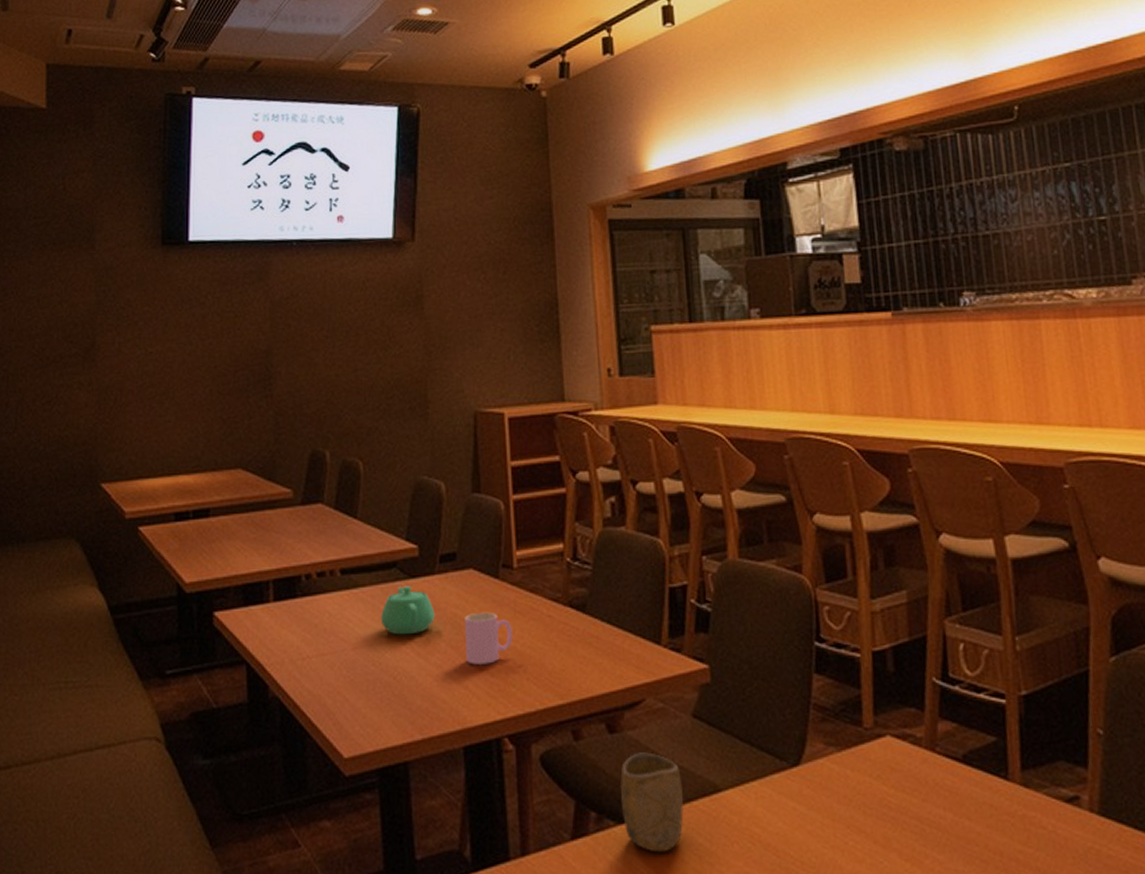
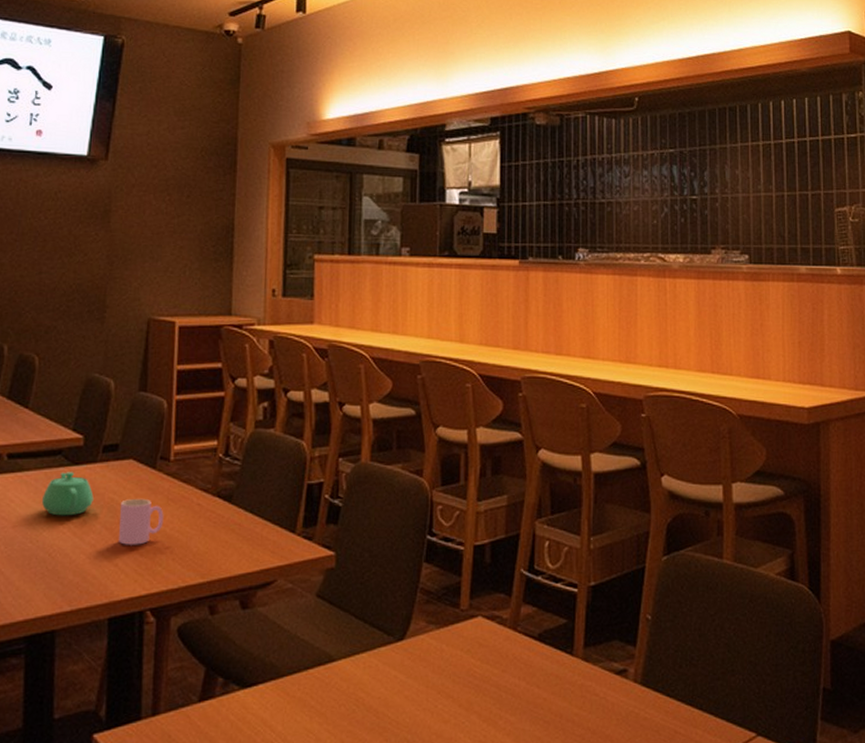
cup: present [619,752,684,853] -> none [246,626,302,714]

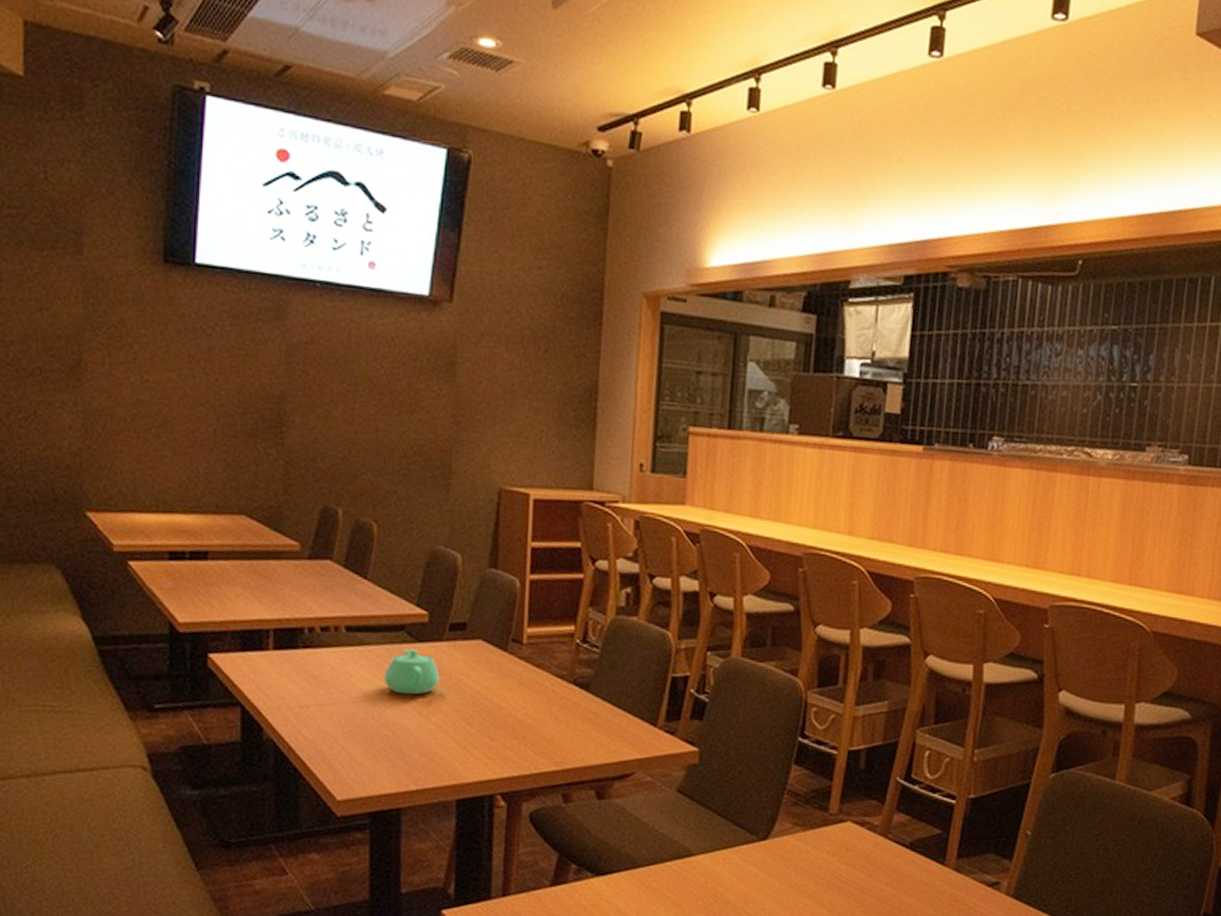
cup: present [119,498,164,545] -> none [467,680,516,729]

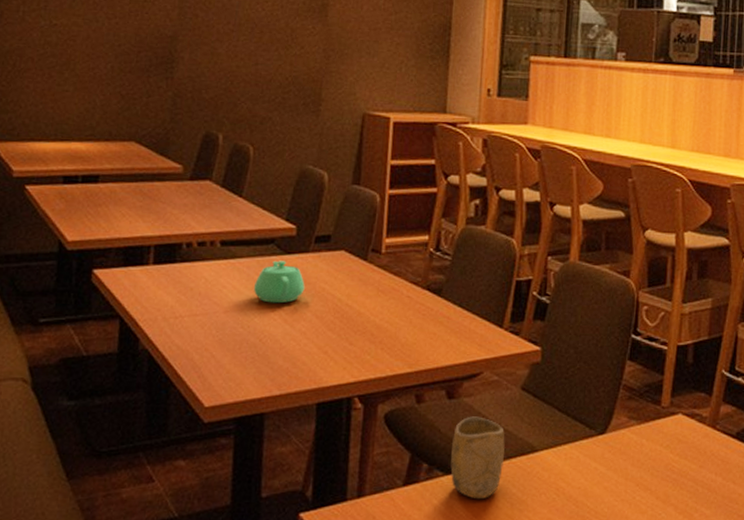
cup: none [600,818,659,902] -> present [450,416,505,500]

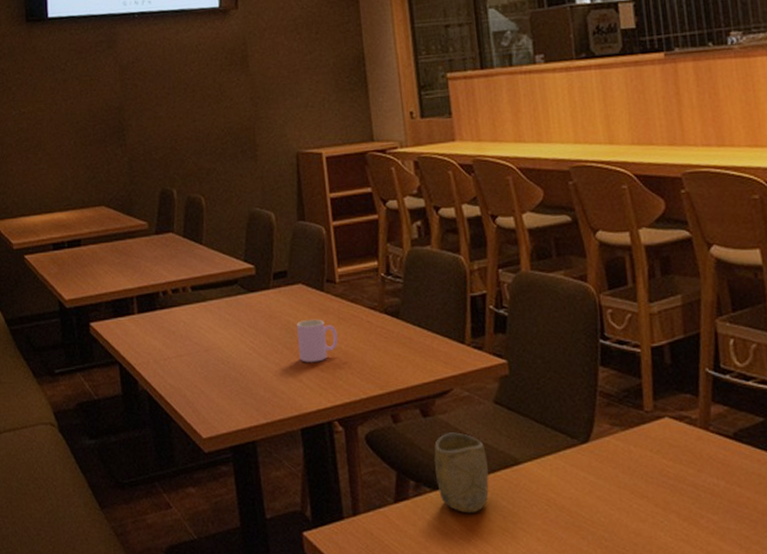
teapot: present [253,260,305,304] -> none [226,299,272,339]
cup: none [329,288,374,334] -> present [297,319,338,362]

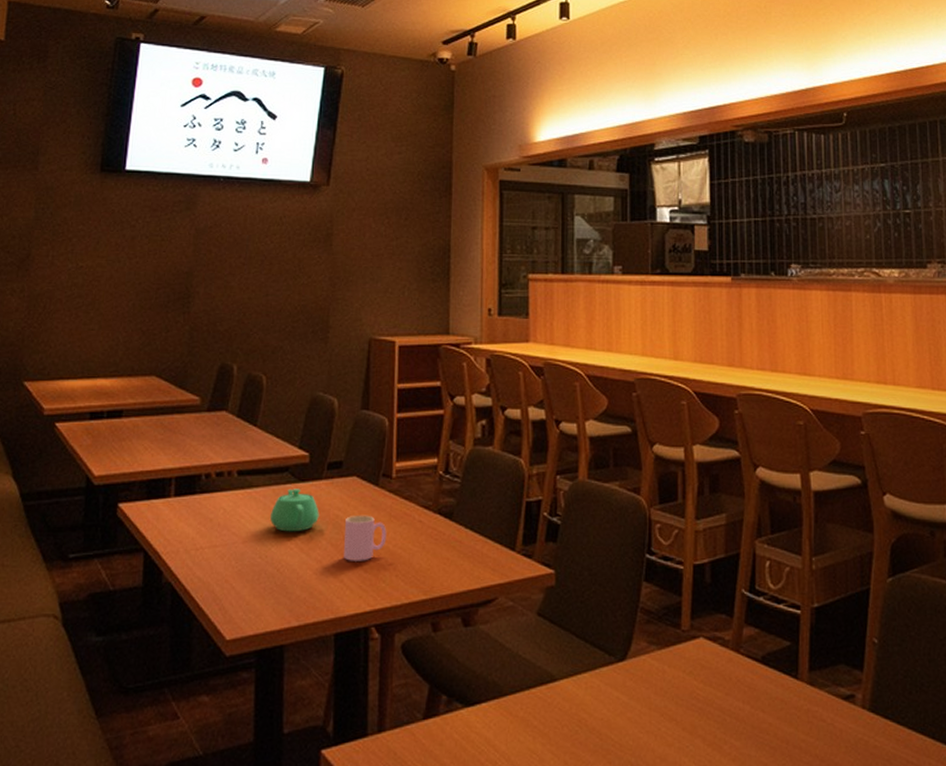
teapot: none [226,299,272,339] -> present [269,488,319,532]
cup: present [433,432,489,514] -> none [469,644,523,733]

